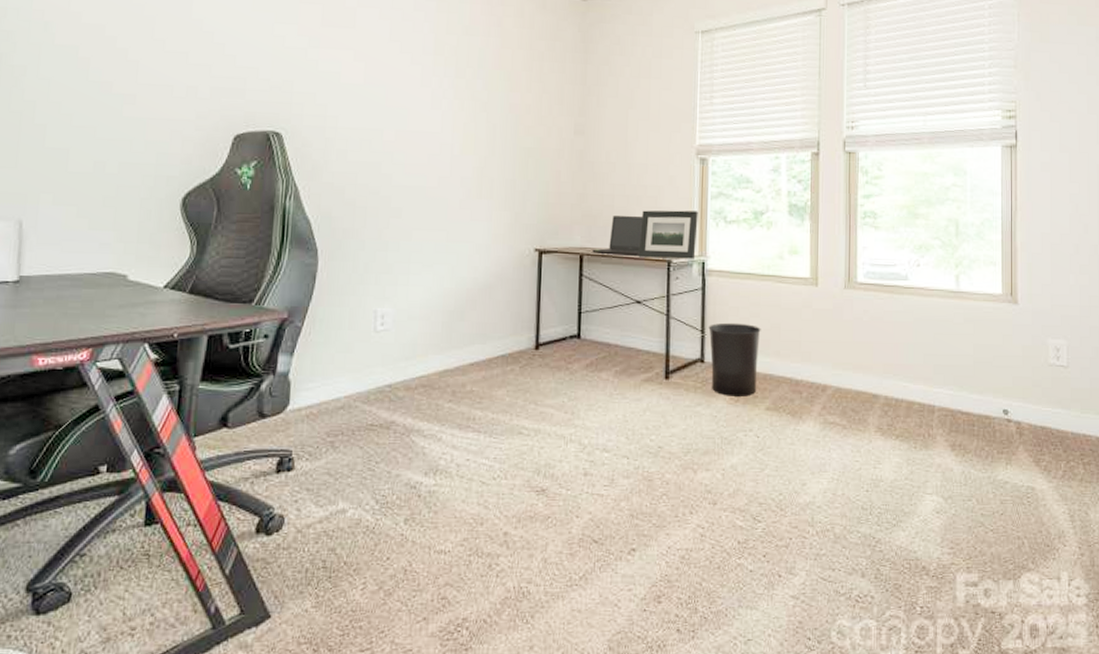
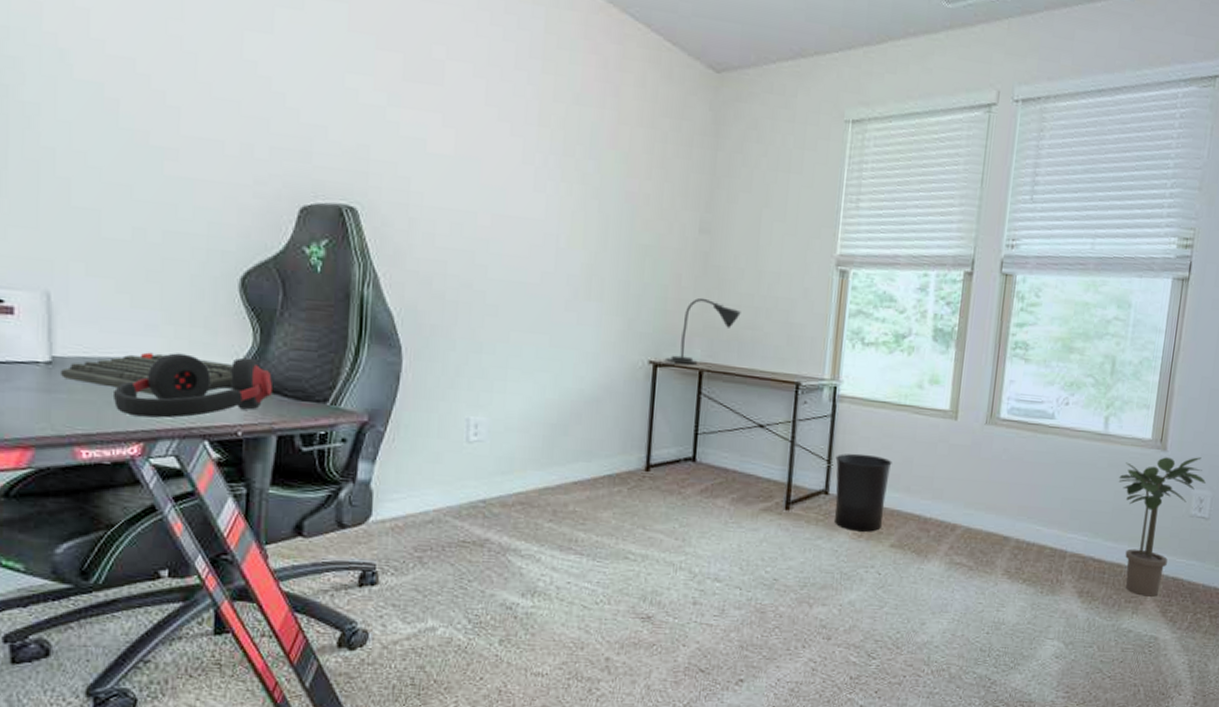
computer keyboard: none [25,267,206,306] -> present [59,352,272,396]
headphones: none [68,267,206,325] -> present [112,353,272,419]
desk lamp: none [548,190,614,250] -> present [664,297,741,365]
laptop: present [592,216,644,256] -> none [713,329,772,376]
picture frame: present [638,210,698,259] -> none [764,325,834,383]
potted plant: none [976,308,1059,447] -> present [1118,457,1206,597]

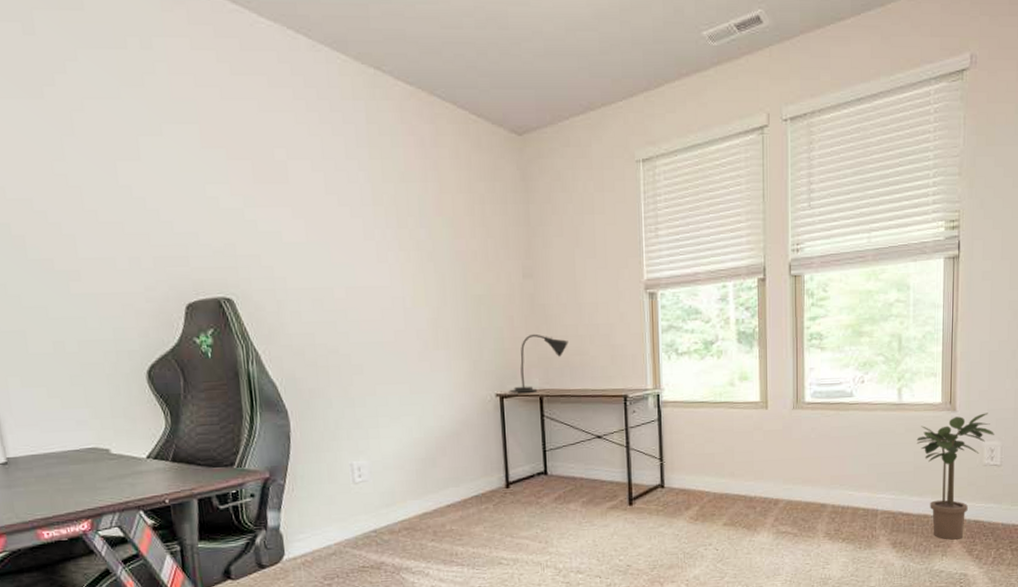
computer keyboard: present [59,352,272,396] -> none [15,443,186,480]
headphones: present [112,353,272,419] -> none [59,437,188,498]
waste bin: present [835,453,892,532] -> none [666,449,716,516]

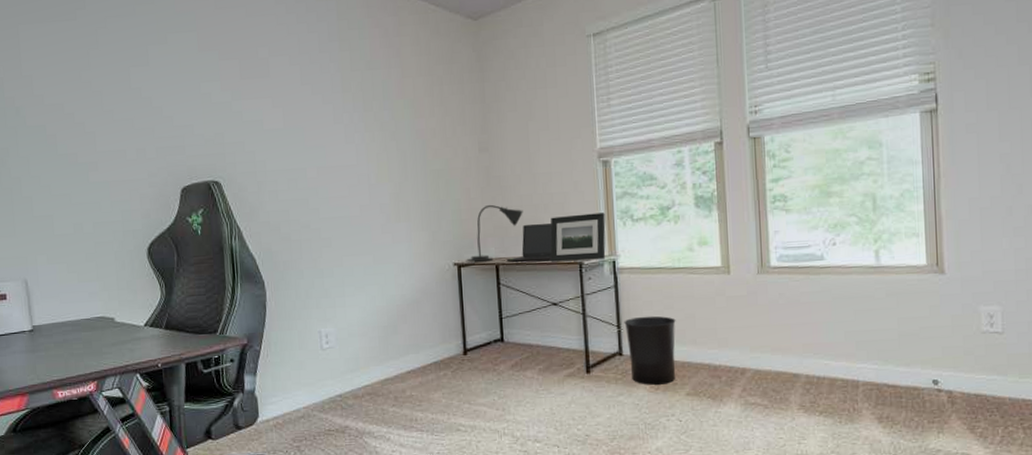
laptop: none [551,355,598,394] -> present [507,224,552,262]
picture frame: none [595,345,651,395] -> present [550,212,606,262]
waste bin: none [666,449,716,516] -> present [624,316,676,385]
potted plant: present [916,413,994,540] -> none [899,275,993,415]

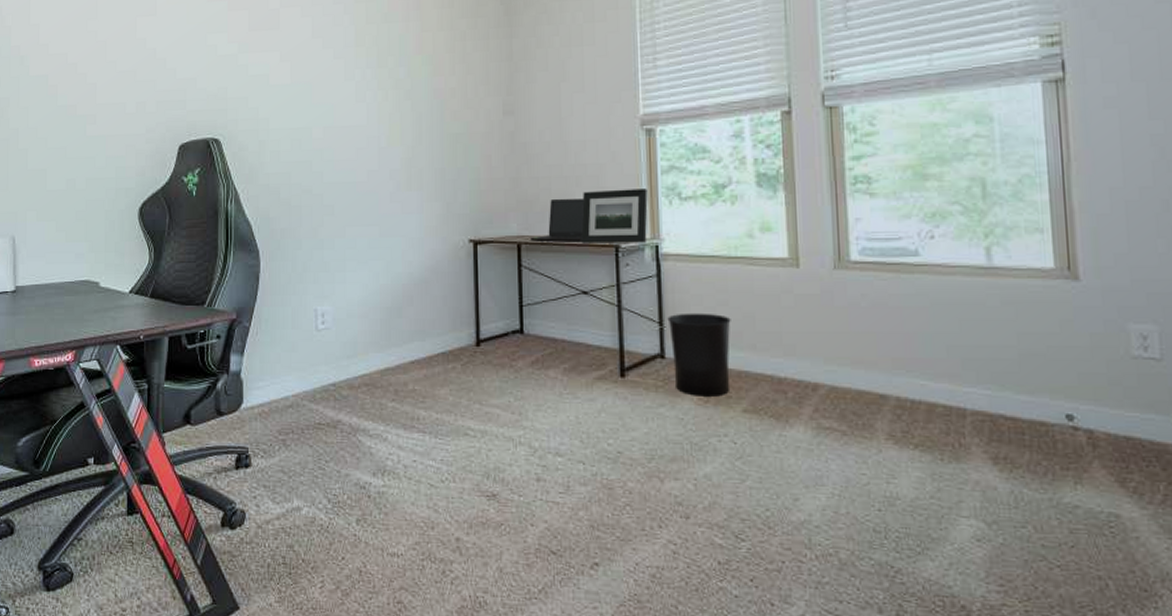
desk lamp: present [466,204,523,262] -> none [483,174,551,239]

